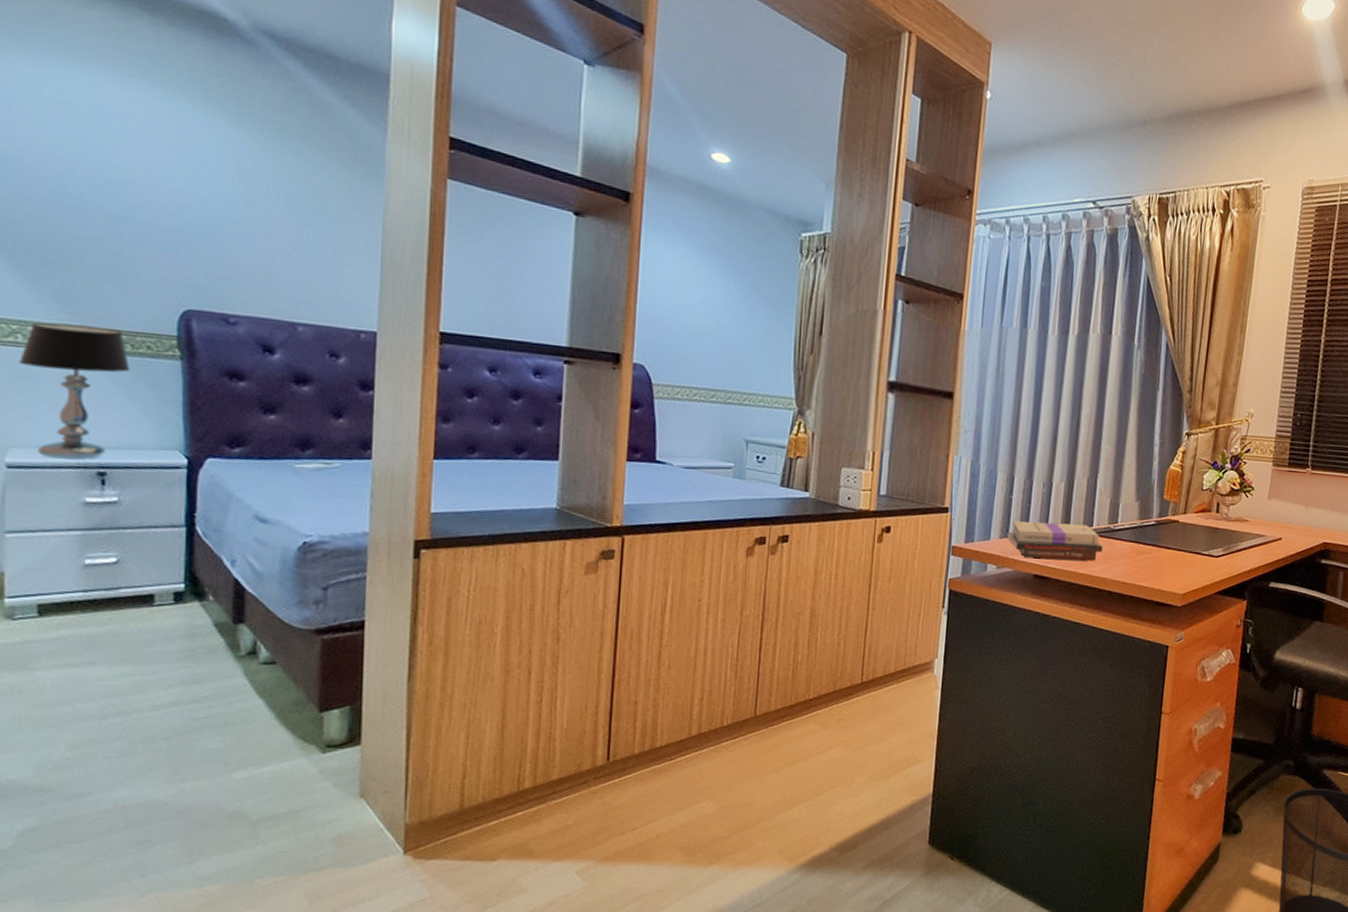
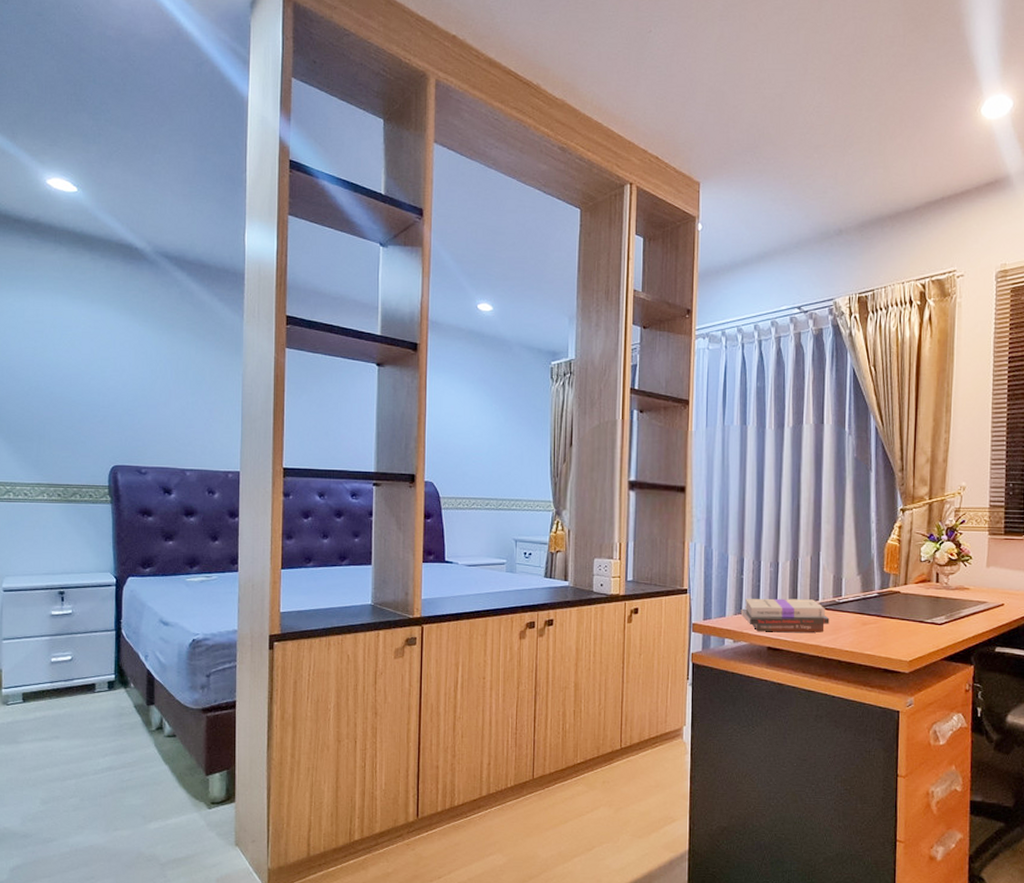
table lamp: present [20,322,131,460] -> none [11,482,79,583]

